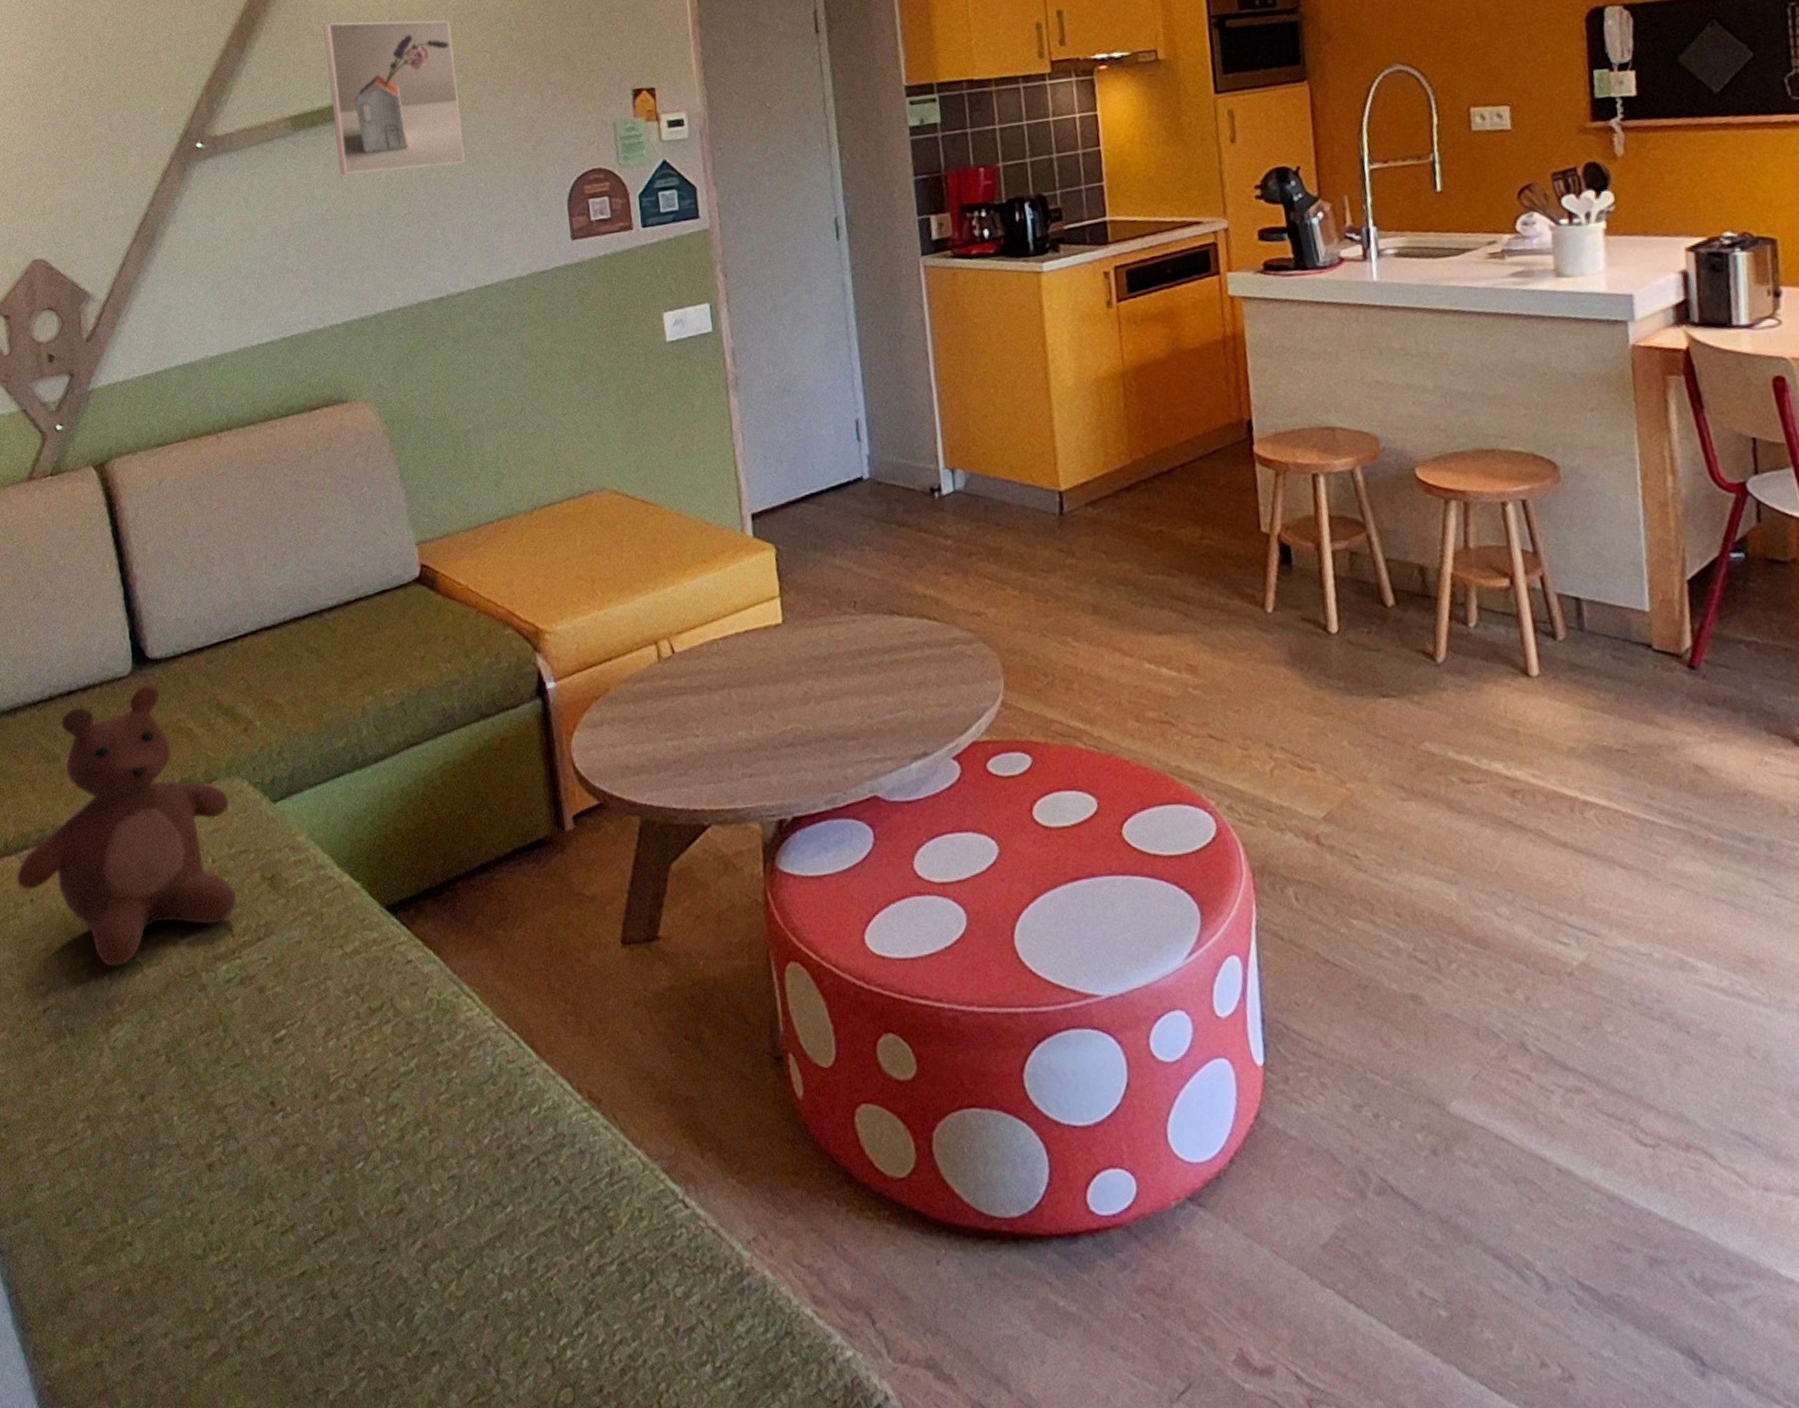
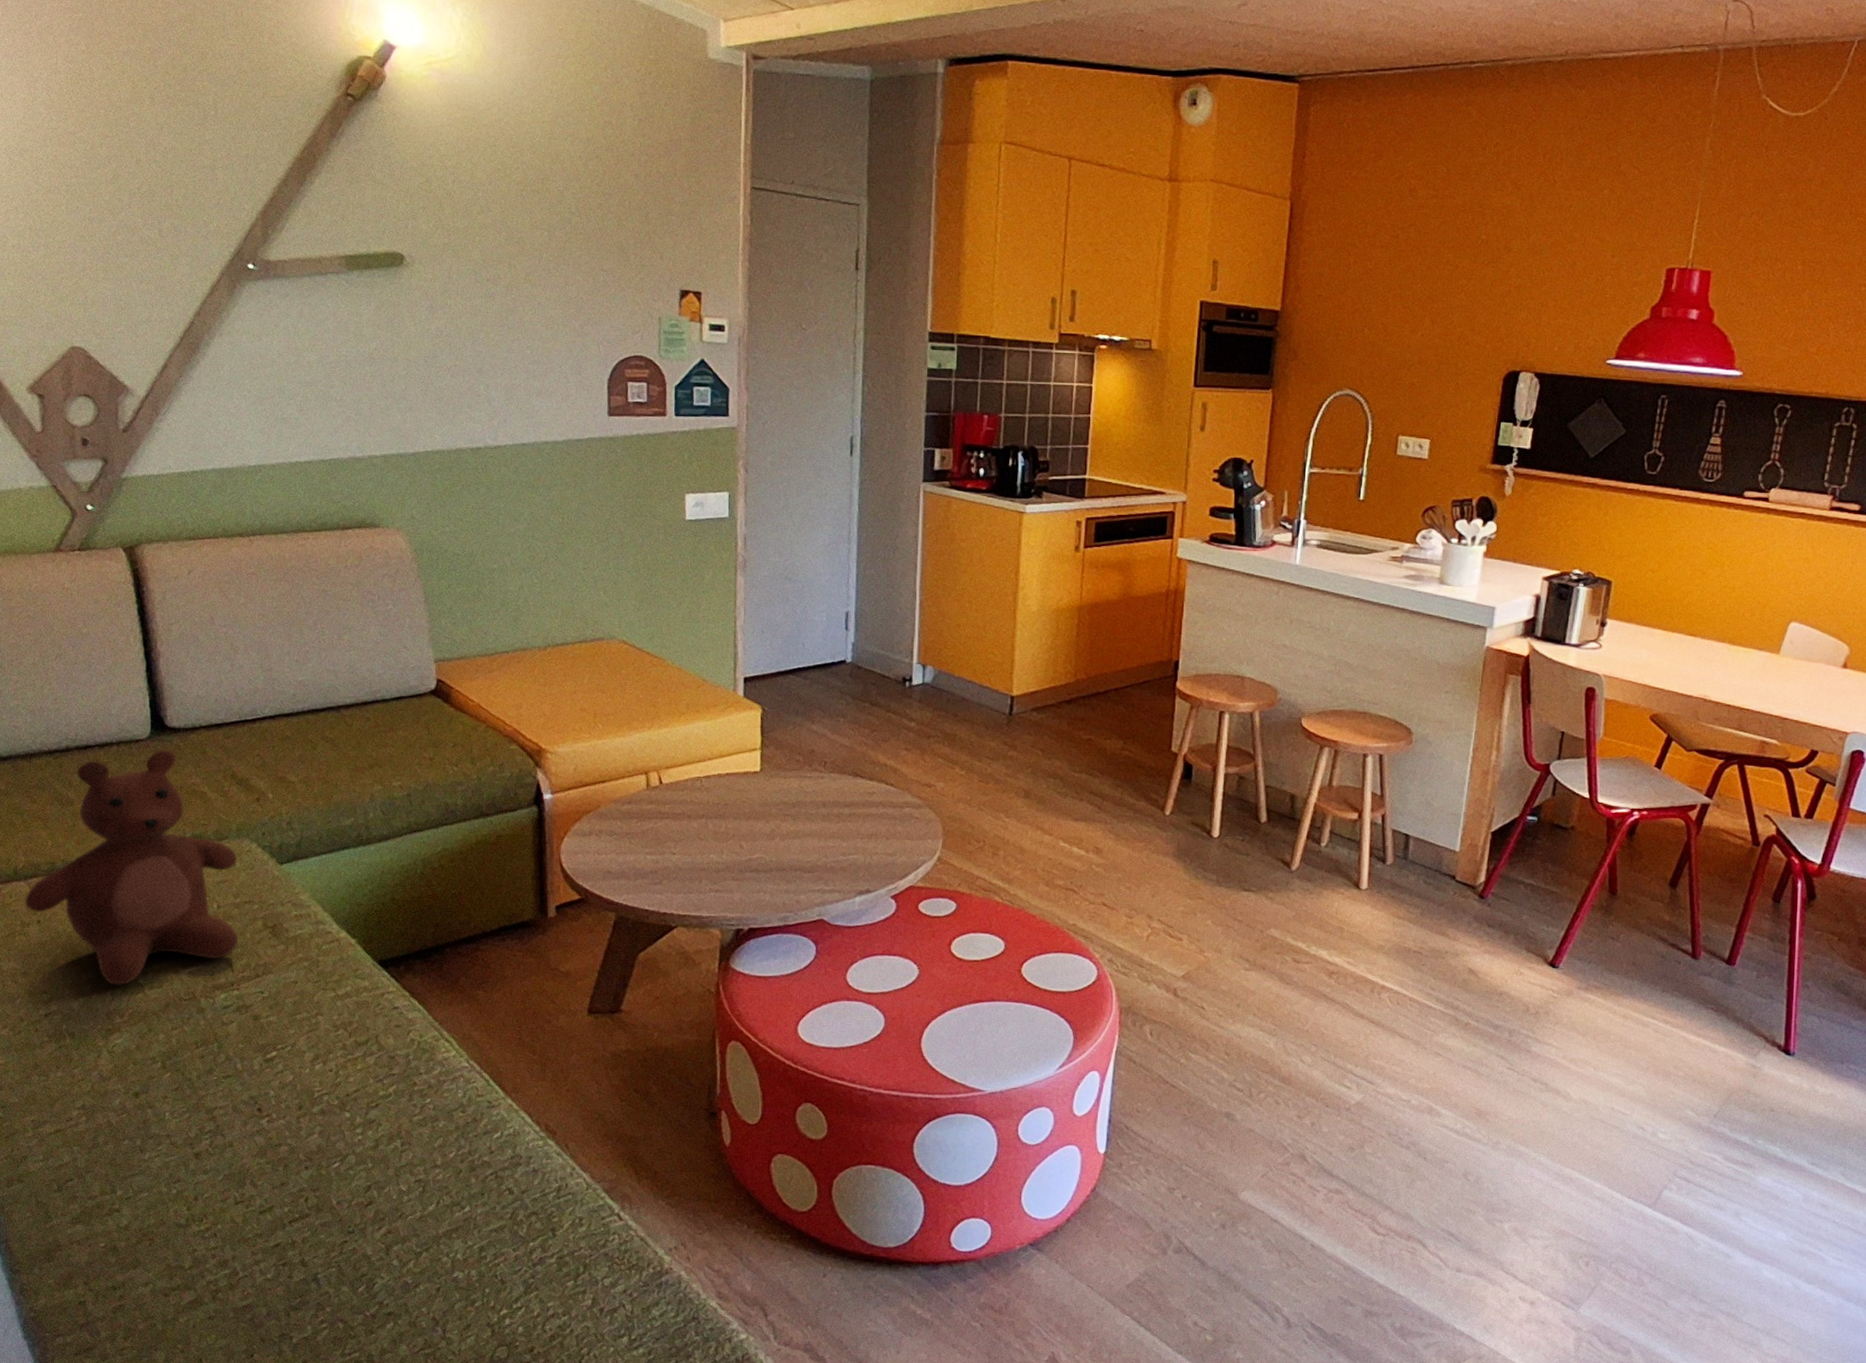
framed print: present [322,20,466,175] -> none [385,173,515,330]

